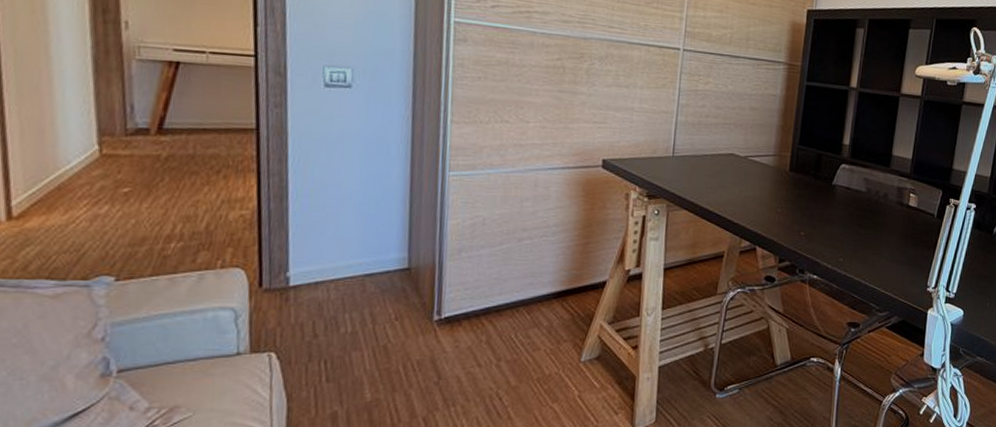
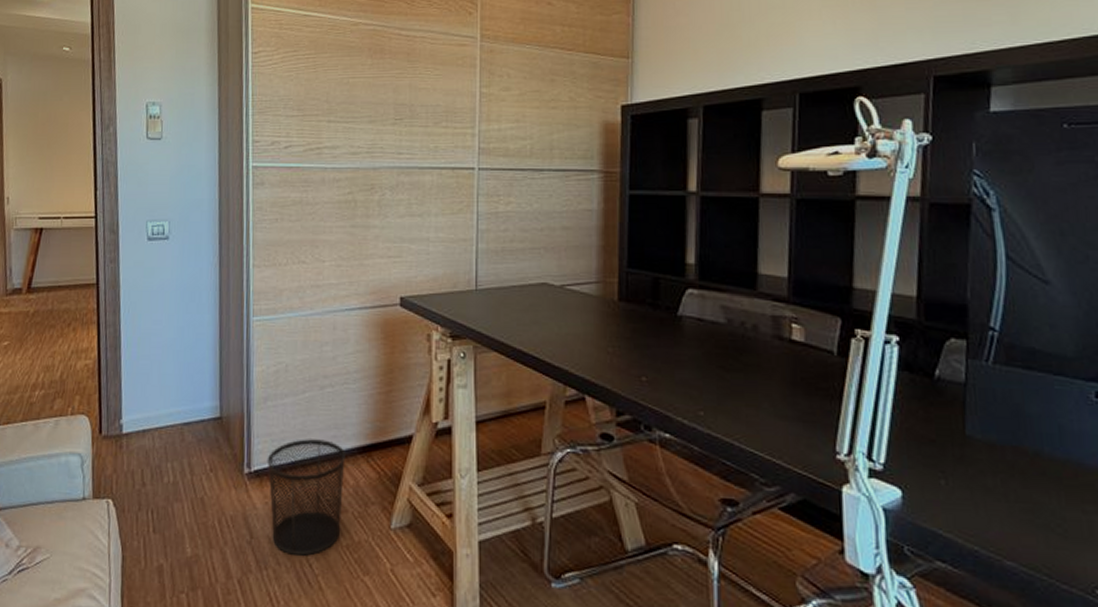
waste bin: none [458,287,541,391] -> present [267,439,346,556]

